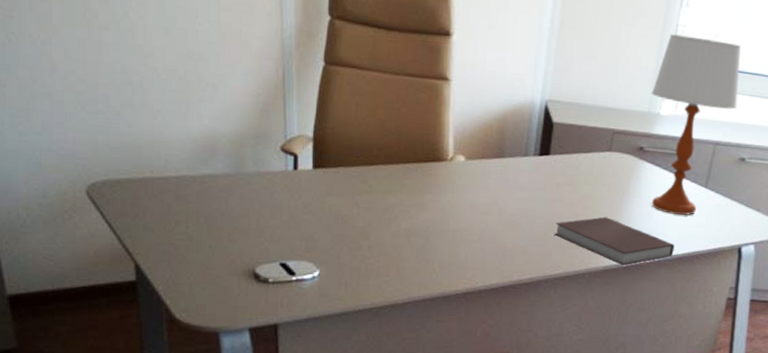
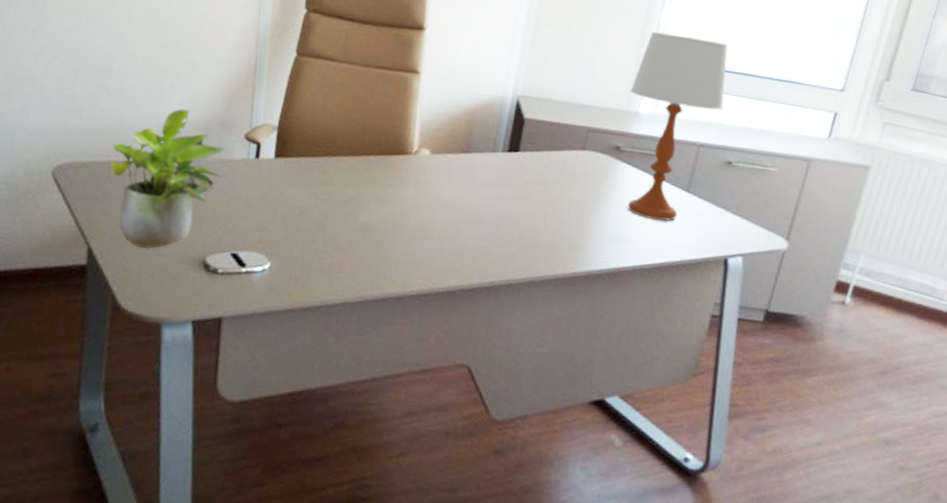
potted plant: none [145,122,262,262] -> present [110,108,225,248]
notebook: present [554,217,674,265] -> none [520,219,652,273]

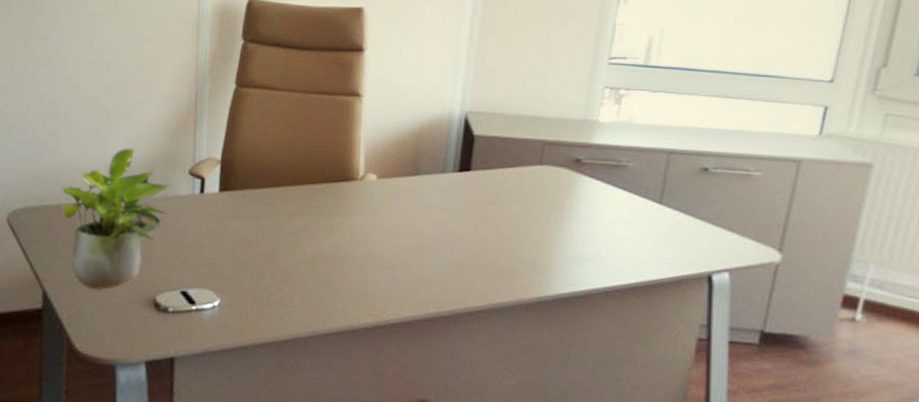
table lamp: present [628,31,728,221] -> none [587,33,694,237]

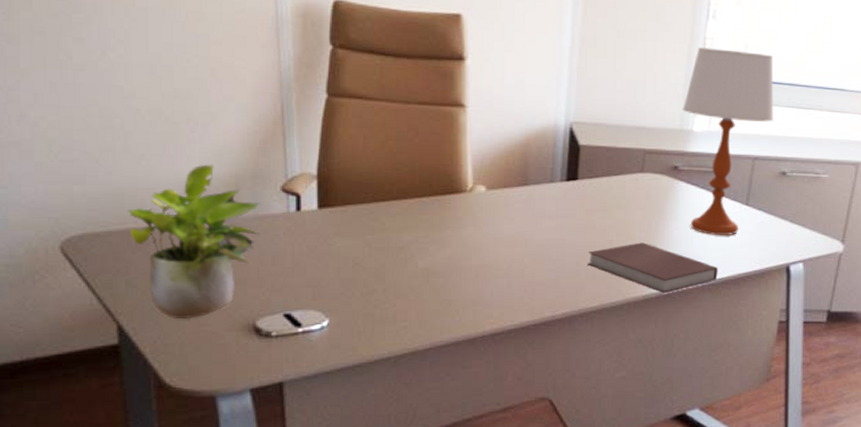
notebook: none [477,239,624,297] -> present [587,242,718,293]
table lamp: none [587,33,694,237] -> present [682,46,774,235]

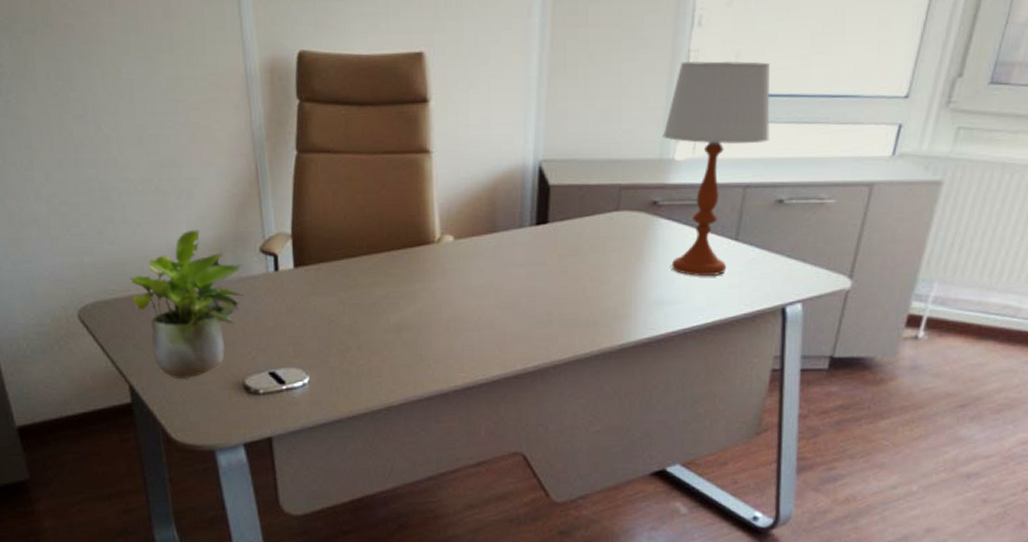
notebook: present [587,242,718,293] -> none [559,287,702,342]

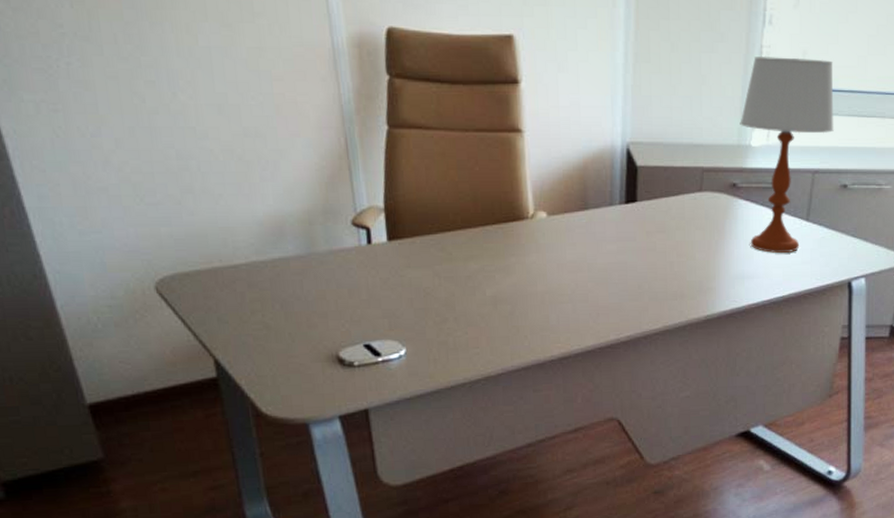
potted plant: present [130,229,244,378] -> none [212,201,336,352]

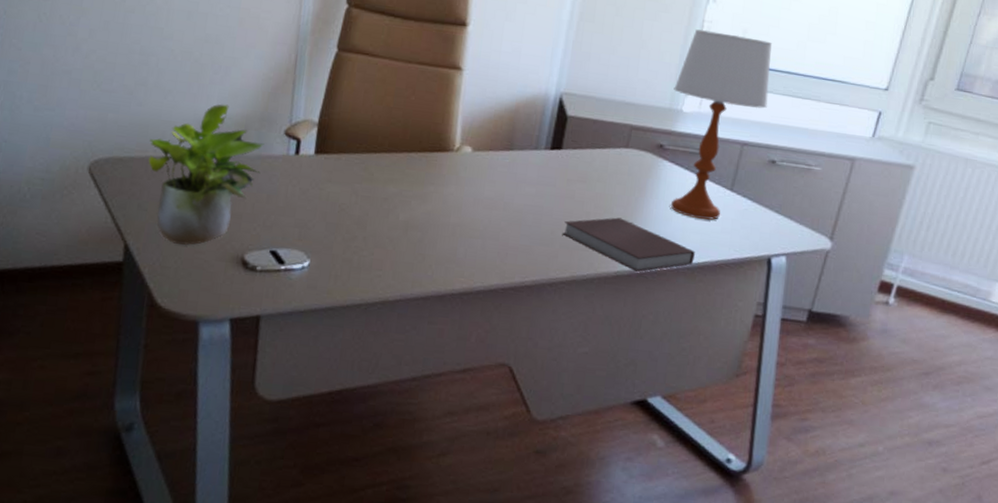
potted plant: none [212,201,336,352] -> present [148,104,265,245]
notebook: none [649,263,779,313] -> present [562,217,695,272]

